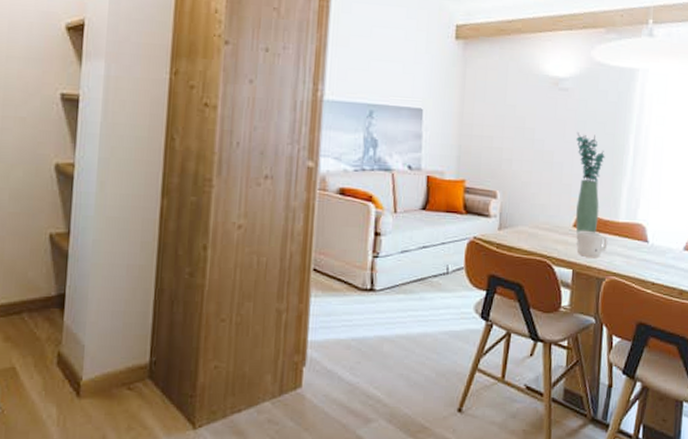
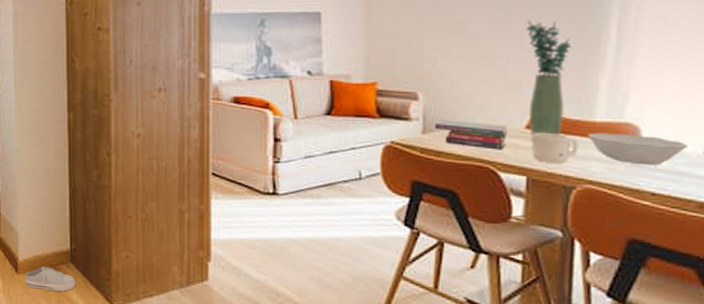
shoe: none [88,386,153,416] -> present [25,266,76,292]
books: none [508,217,561,246] -> present [435,120,507,150]
bowl: none [613,231,674,260] -> present [587,133,687,166]

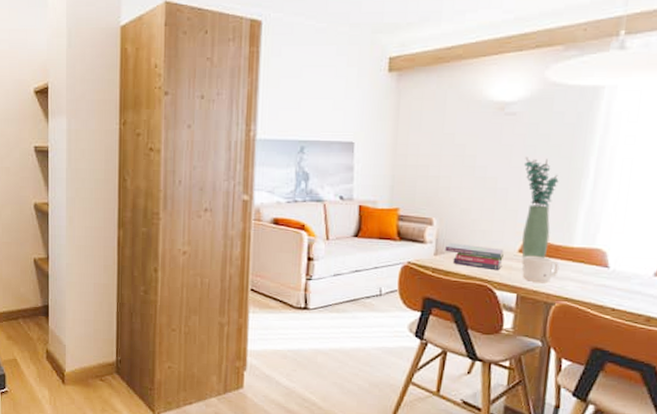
shoe: present [25,266,76,292] -> none [71,377,120,401]
bowl: present [587,133,687,166] -> none [566,257,642,285]

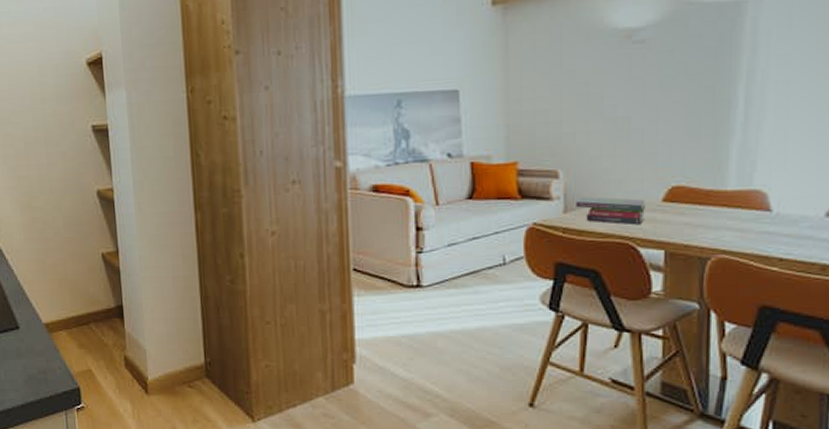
vase: present [521,157,559,264] -> none [661,90,703,215]
mug: present [522,255,560,284] -> none [669,204,713,236]

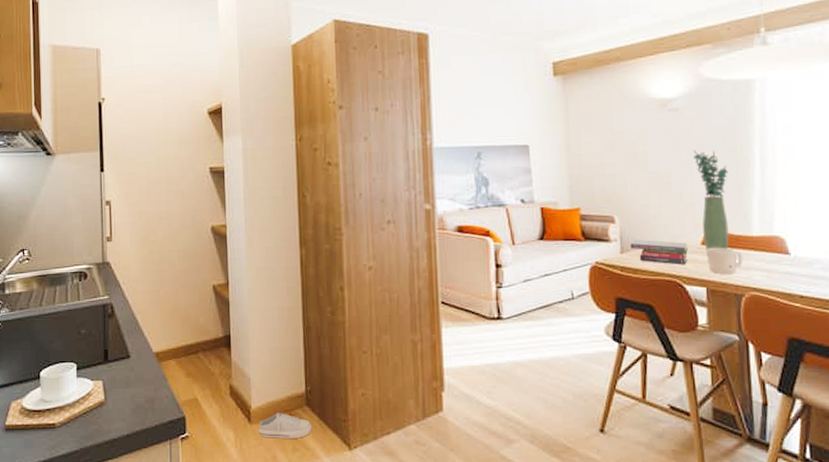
shoe: none [156,385,213,410] -> present [258,413,312,438]
vase: none [661,90,703,215] -> present [693,150,729,257]
mug: none [669,204,713,236] -> present [707,247,743,275]

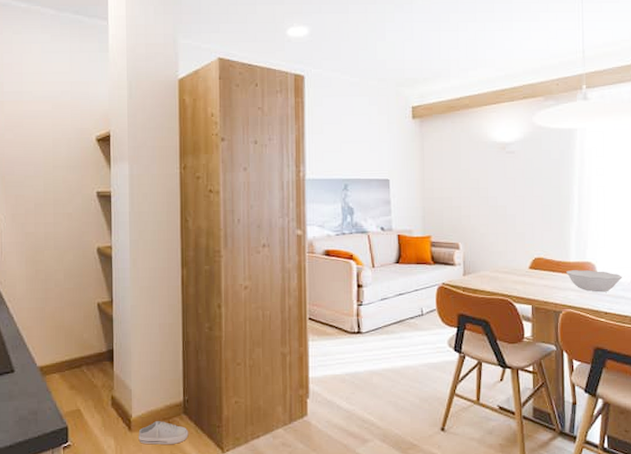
books: present [630,240,688,265] -> none [471,264,518,286]
vase: present [693,150,729,257] -> none [525,188,553,279]
mug: present [707,247,743,275] -> none [534,271,562,295]
bowl: none [748,245,821,272] -> present [566,270,622,292]

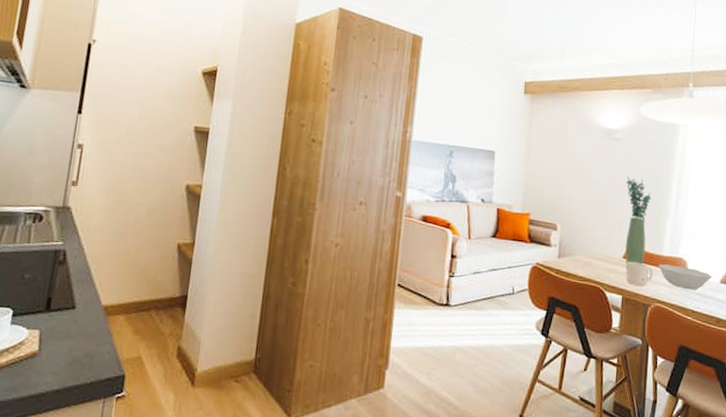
shoe: present [138,421,189,445] -> none [200,378,256,406]
vase: none [525,188,553,279] -> present [625,176,651,269]
mug: none [534,271,562,295] -> present [626,261,654,287]

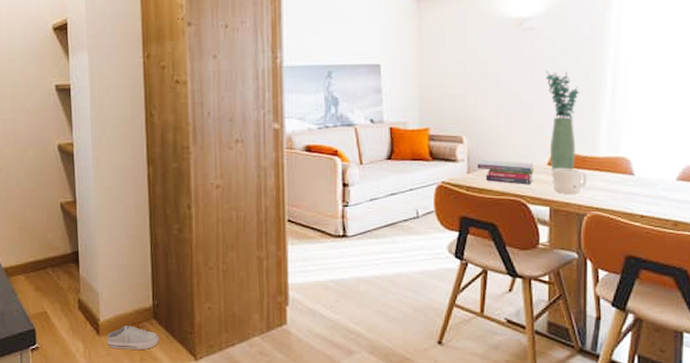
shoe: none [200,378,256,406] -> present [107,326,159,349]
books: none [566,247,612,274] -> present [477,160,534,185]
bowl: present [658,264,712,290] -> none [594,166,665,192]

